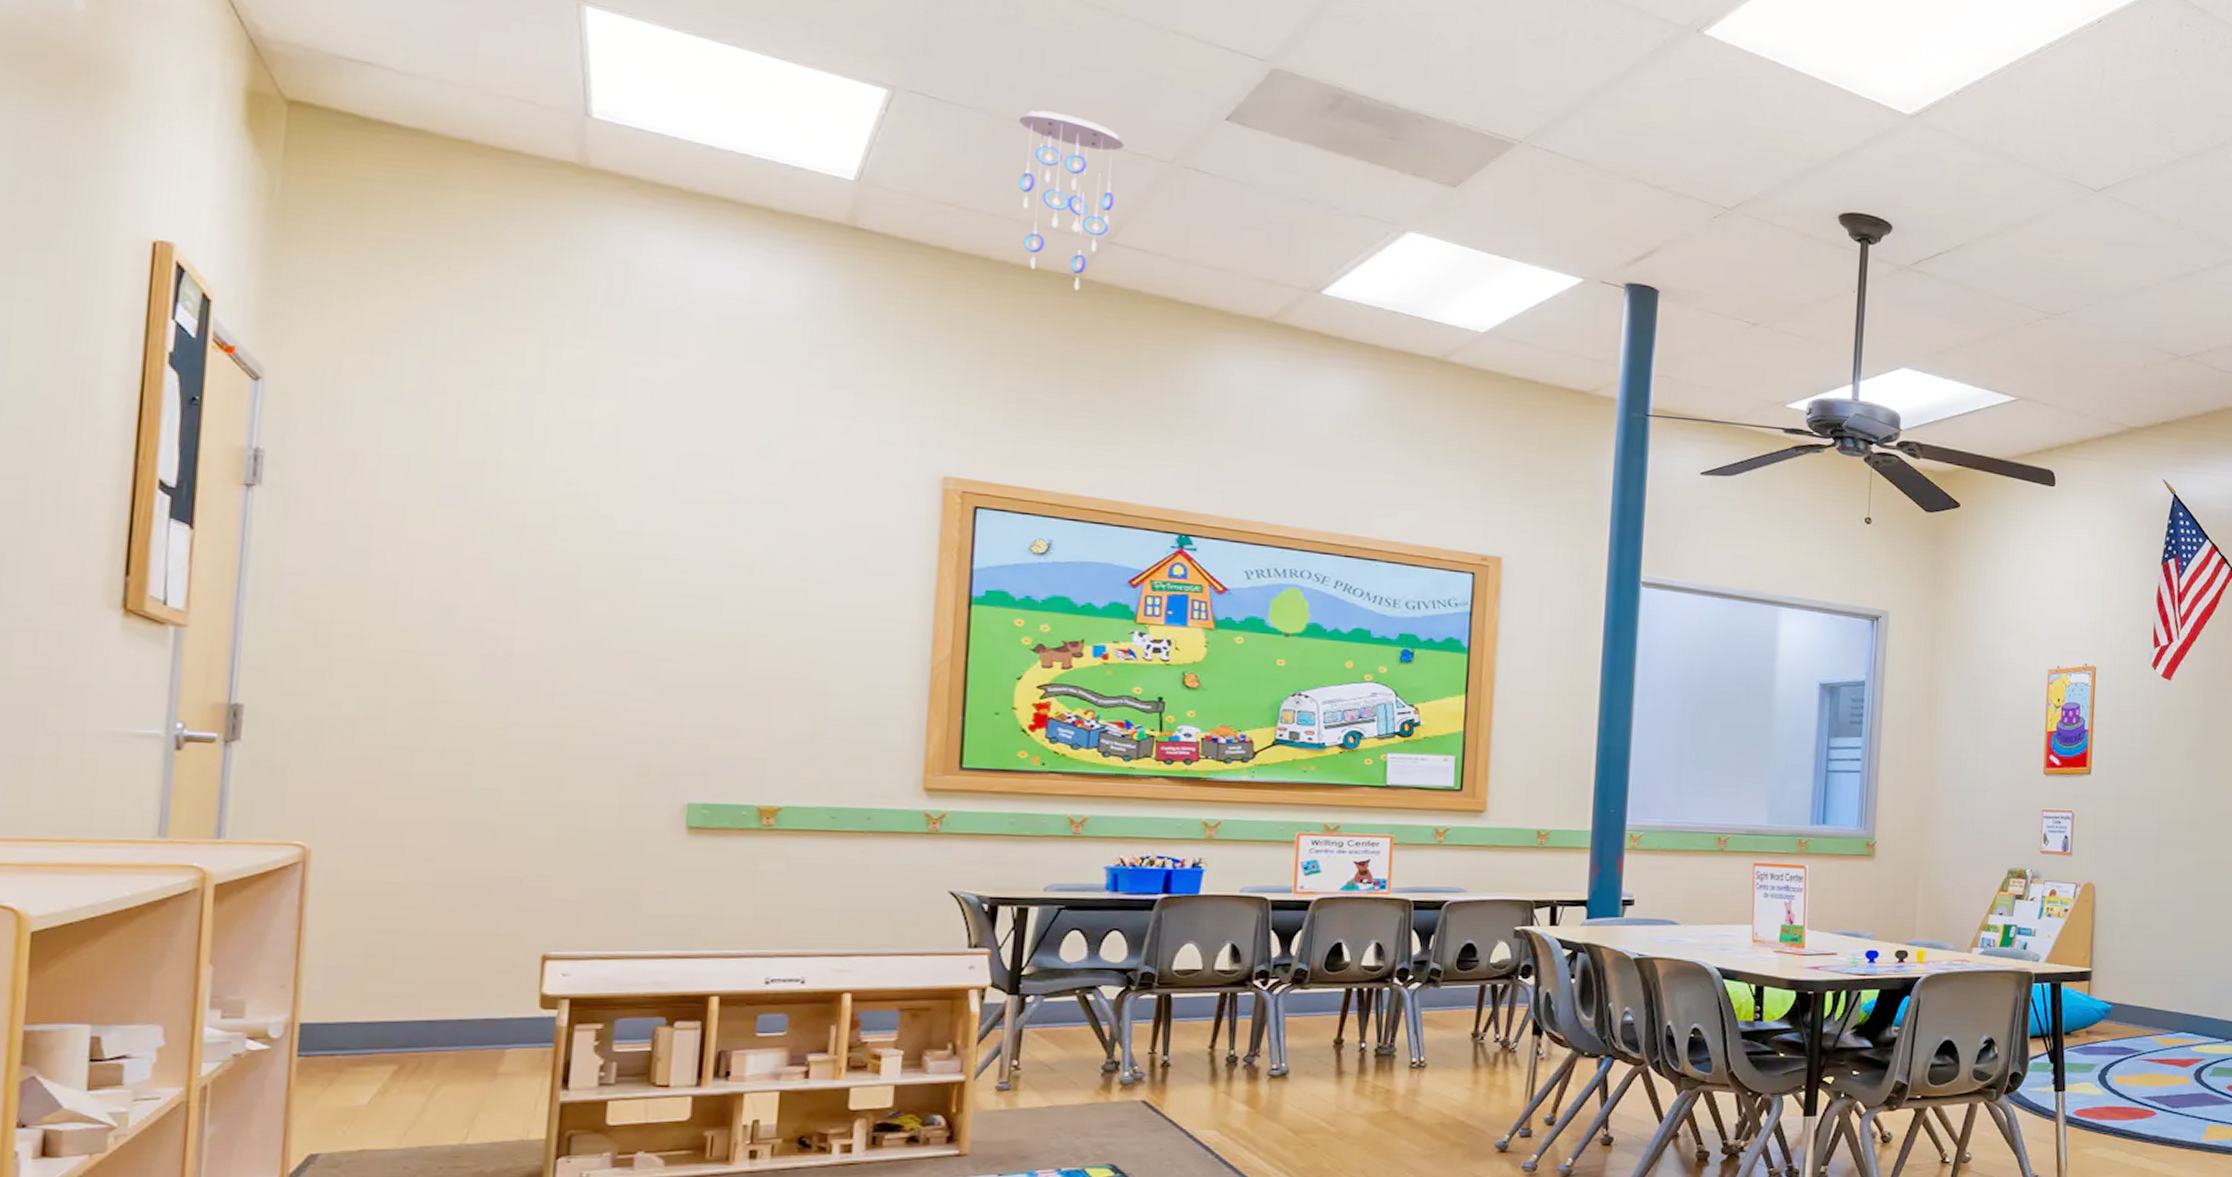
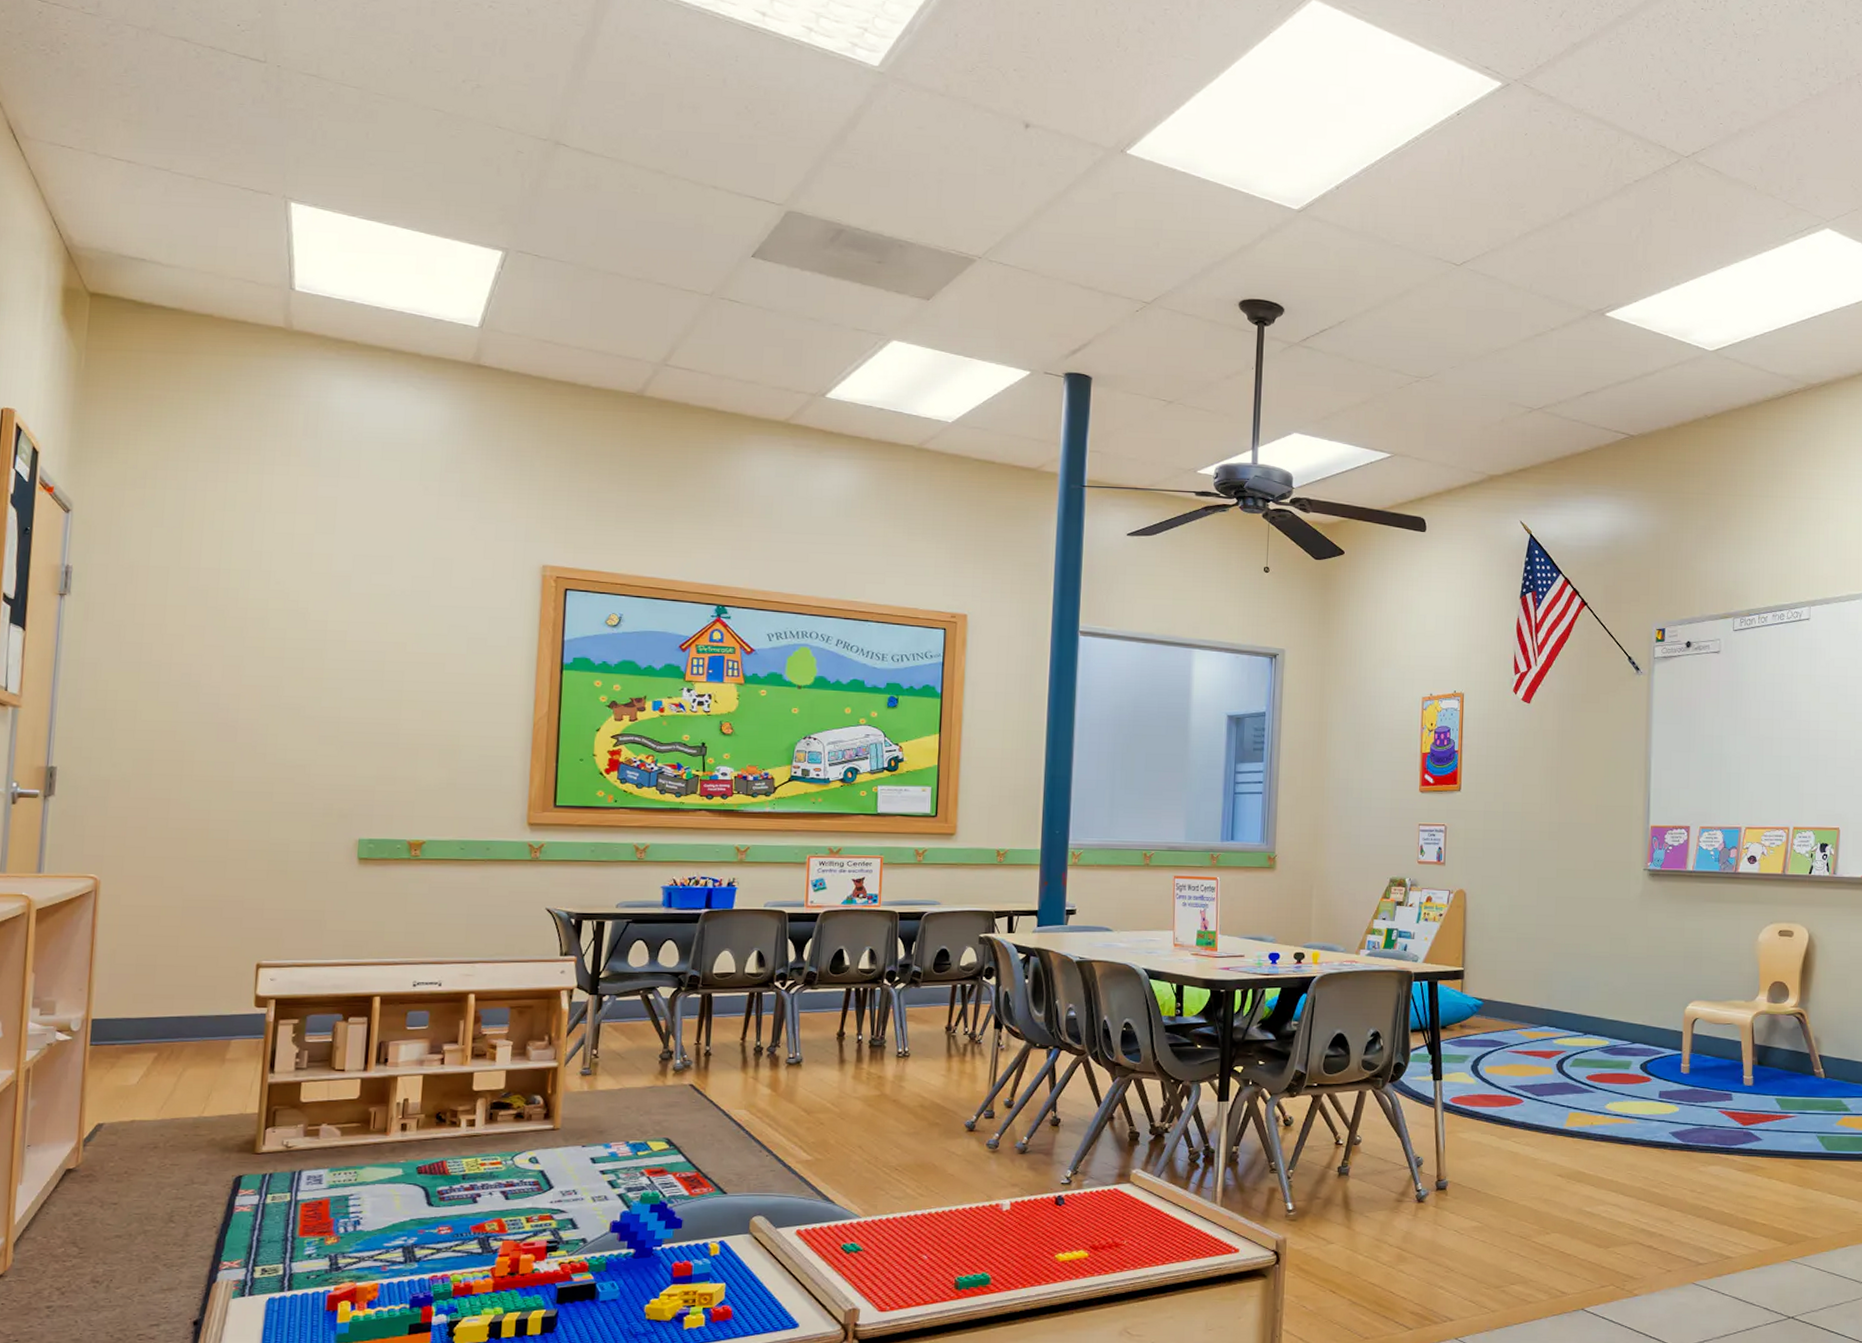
ceiling mobile: present [1019,110,1124,291] -> none [598,260,676,406]

